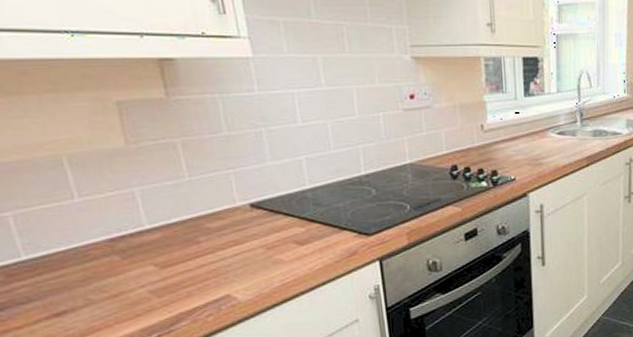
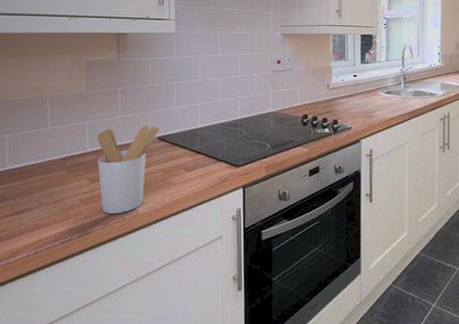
utensil holder: none [157,189,251,306] -> present [97,126,160,214]

